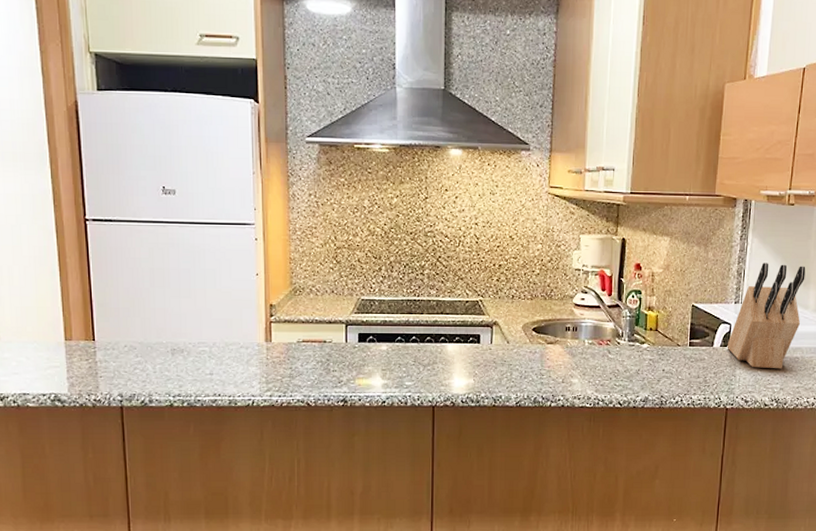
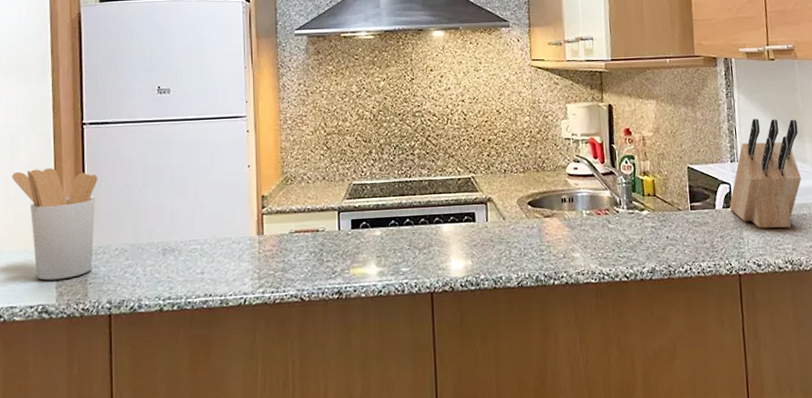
utensil holder: none [15,262,104,371] -> present [12,168,98,281]

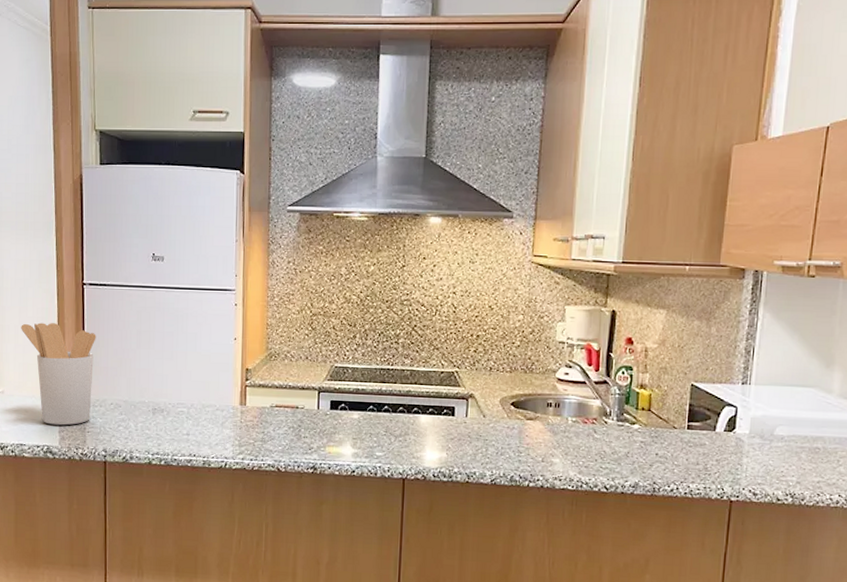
knife block: present [729,118,801,229] -> none [732,340,829,460]

